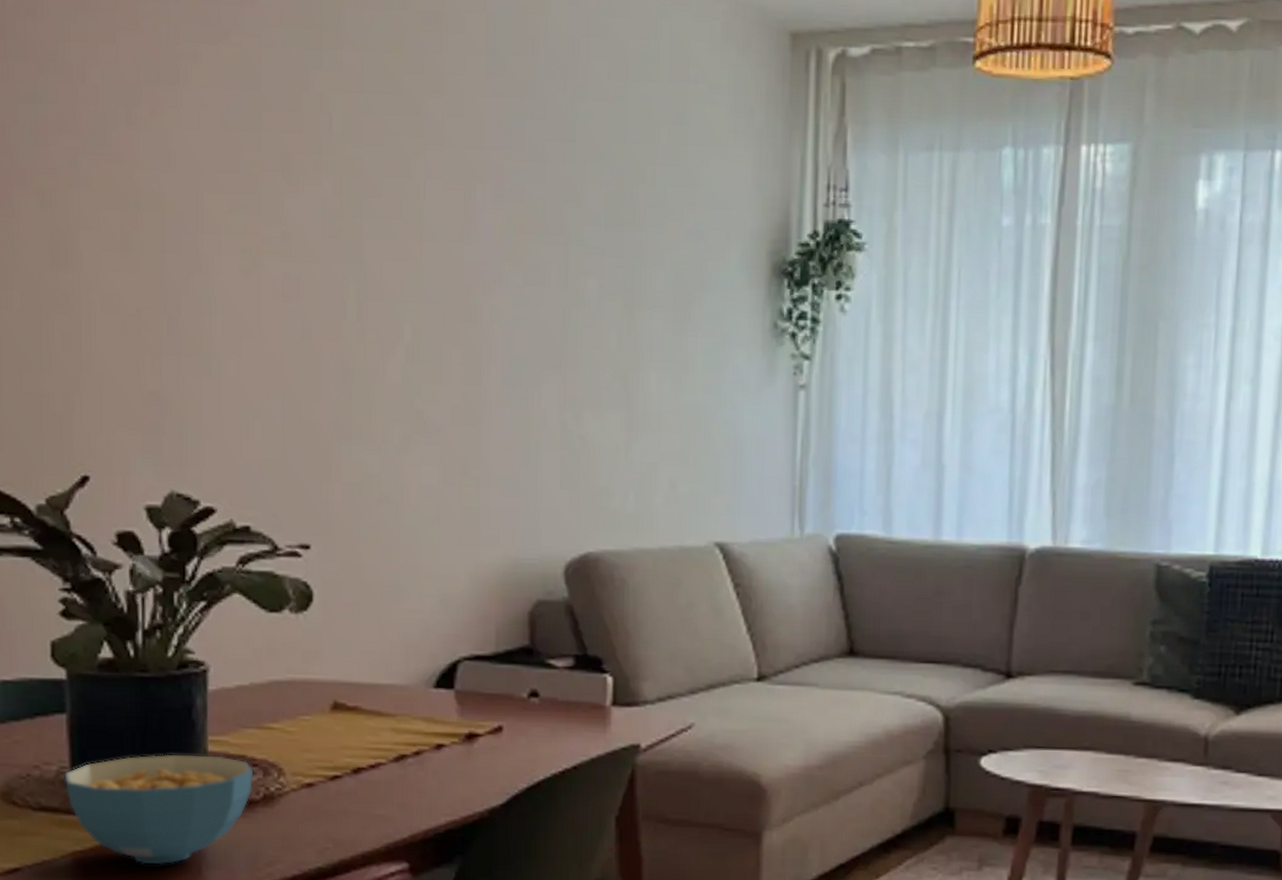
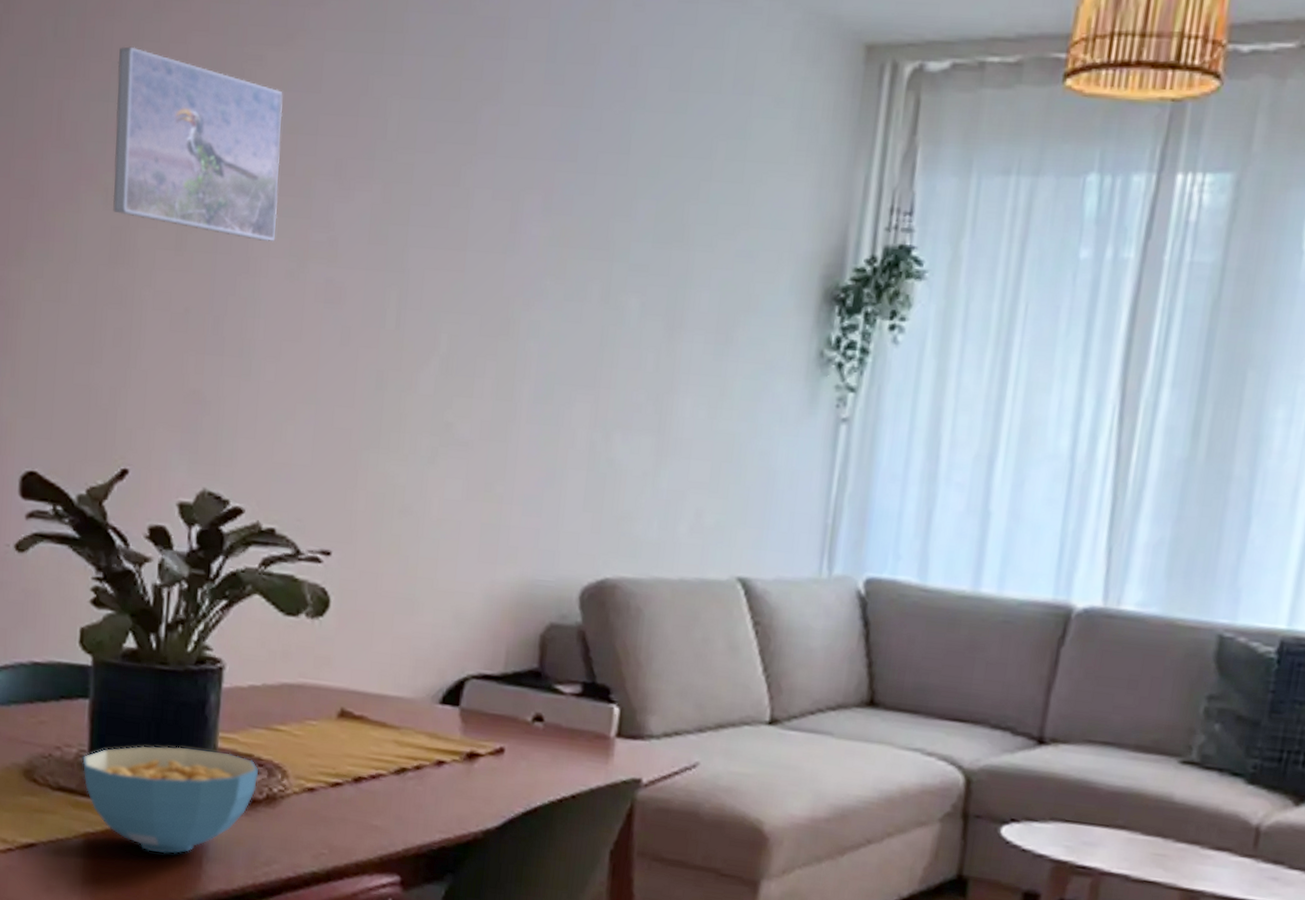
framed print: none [43,46,226,240] -> present [112,46,283,242]

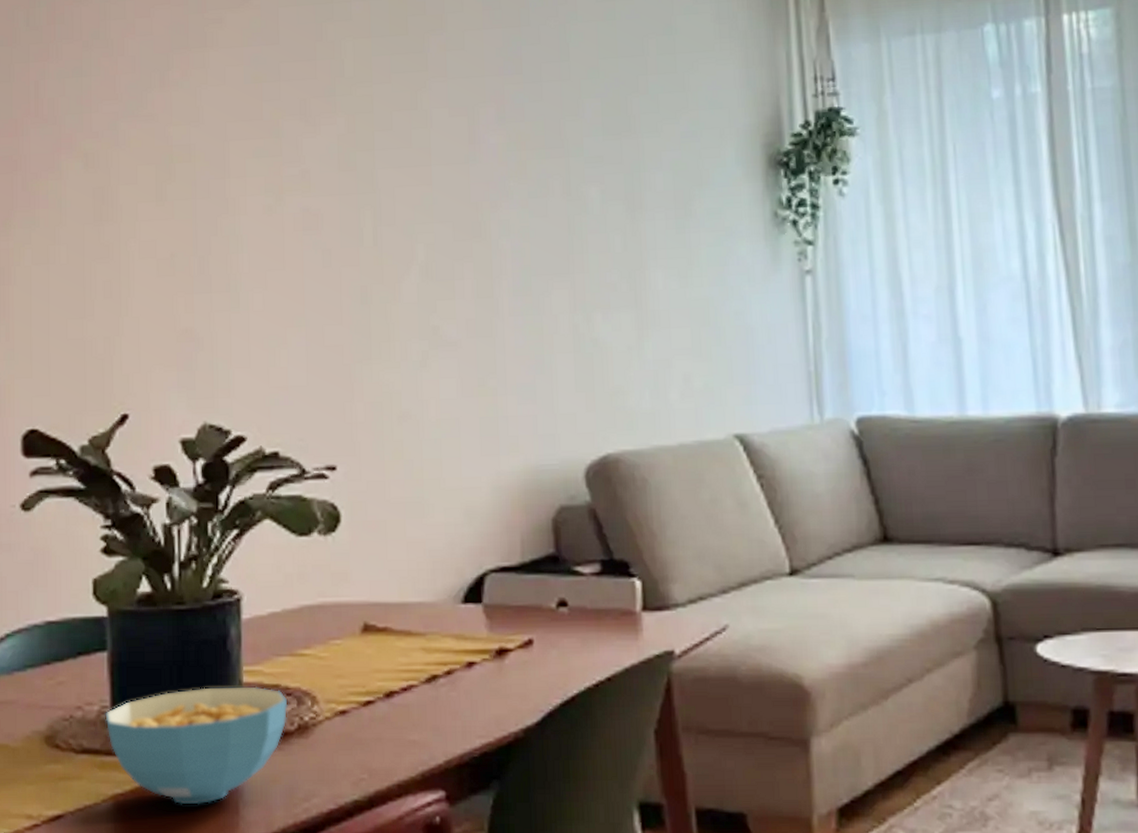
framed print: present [112,46,283,242] -> none [88,26,250,183]

